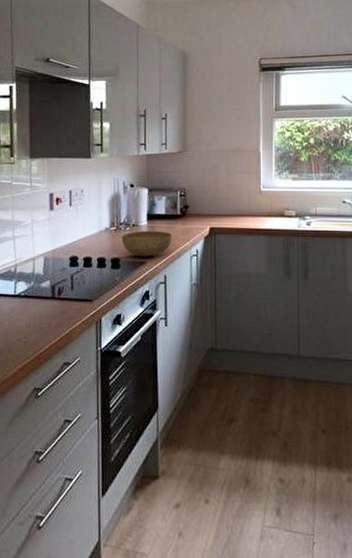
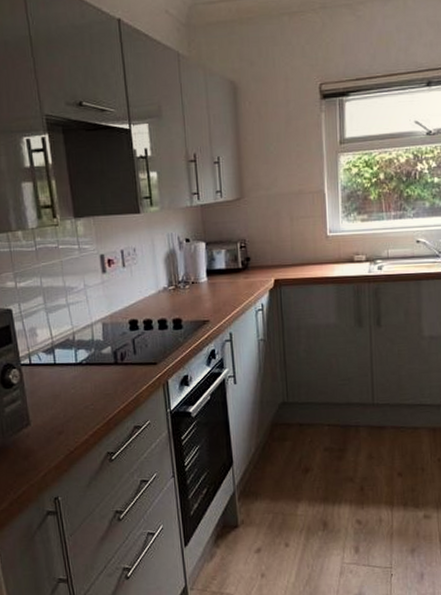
bowl: present [121,230,172,257] -> none [181,287,235,316]

